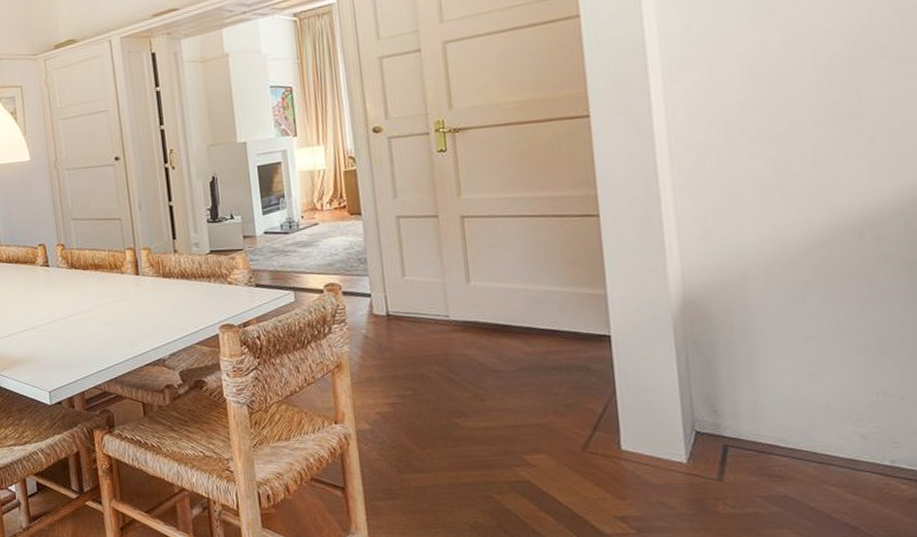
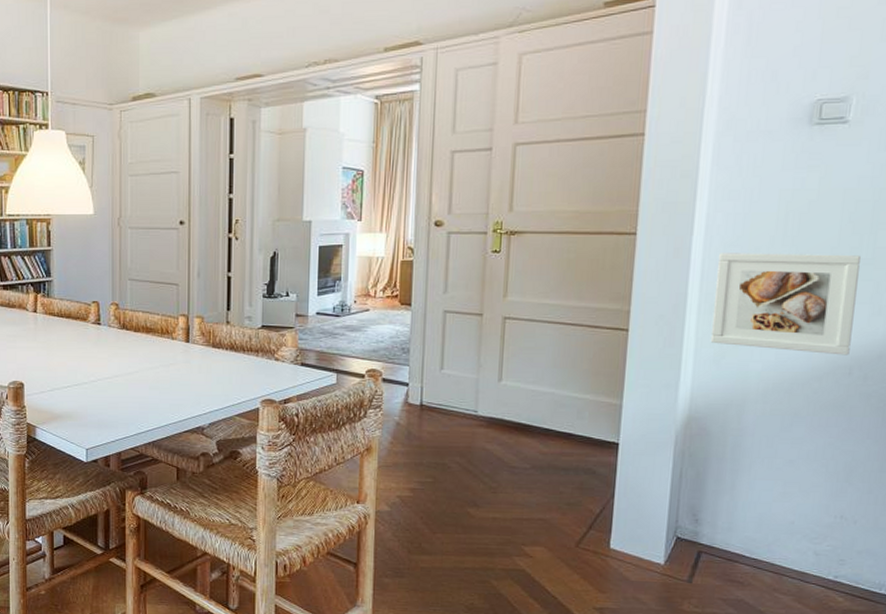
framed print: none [685,110,855,220] -> present [710,253,862,355]

